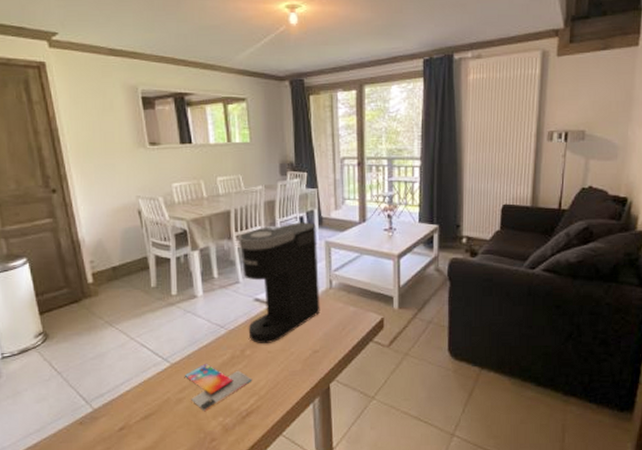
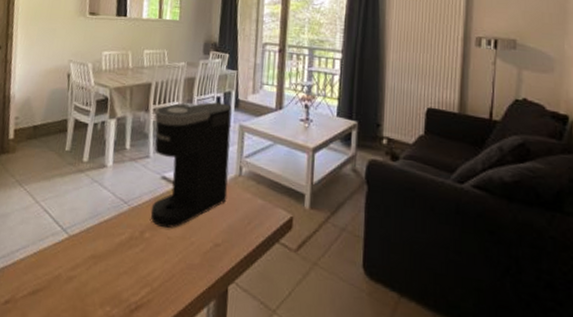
smartphone: present [185,363,253,412] -> none [80,240,148,297]

